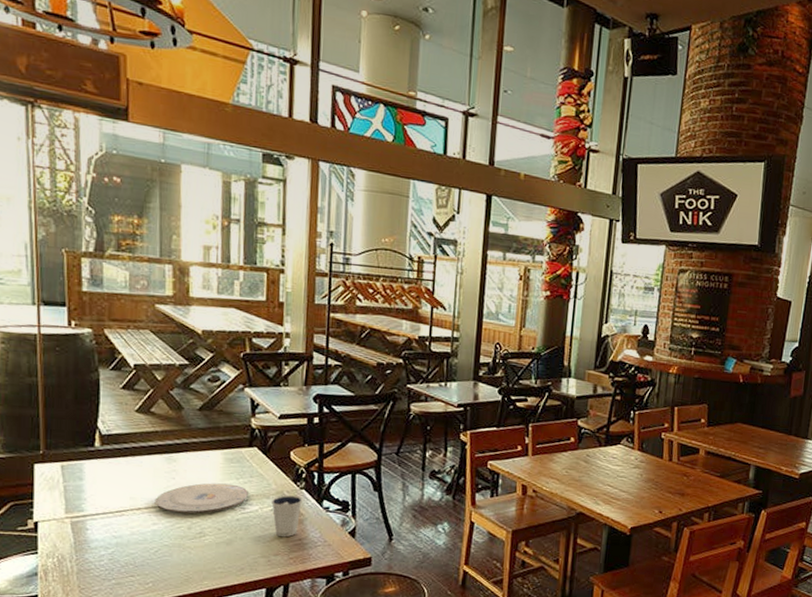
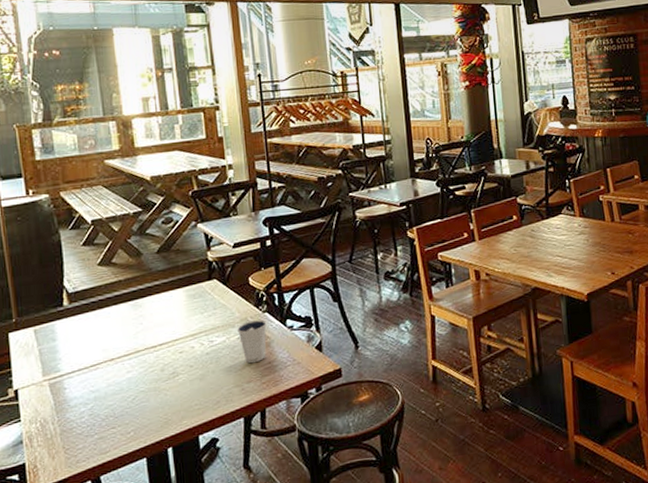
plate: present [154,483,249,514] -> none [126,319,215,357]

